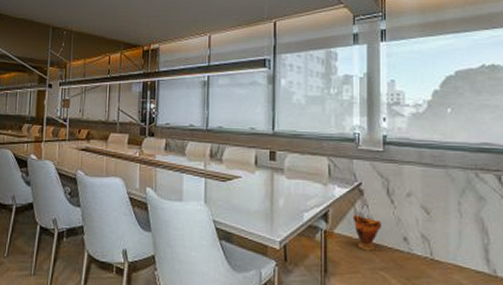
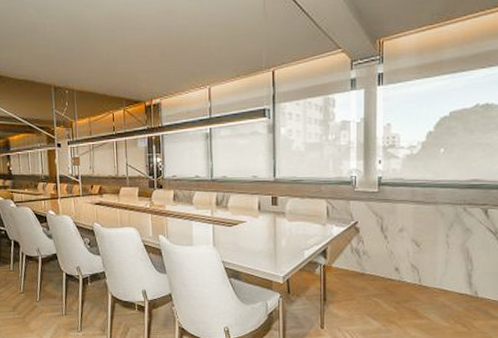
vase: present [352,214,382,251] -> none [349,249,375,281]

